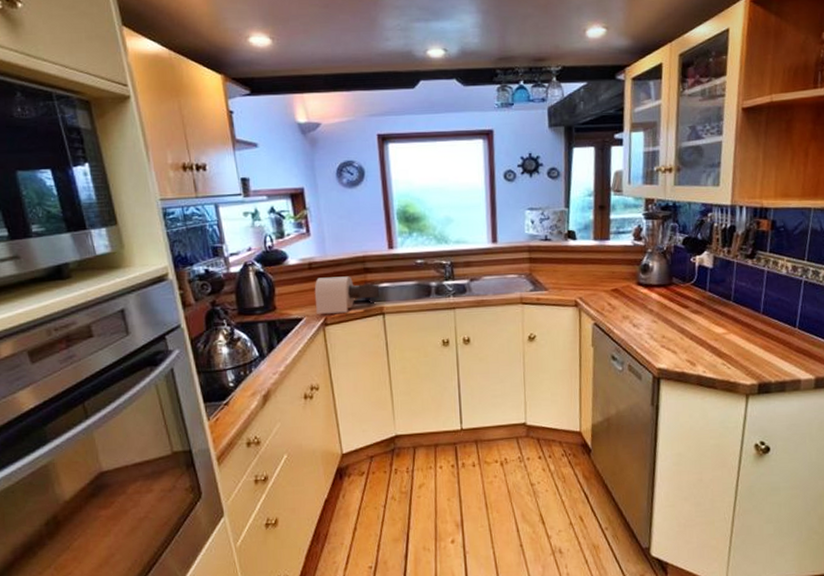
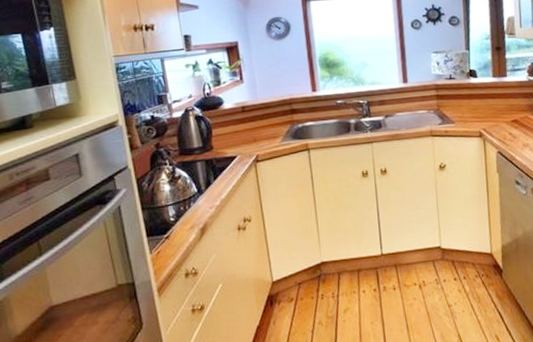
paper towel holder: present [314,276,379,314] -> none [247,117,304,152]

